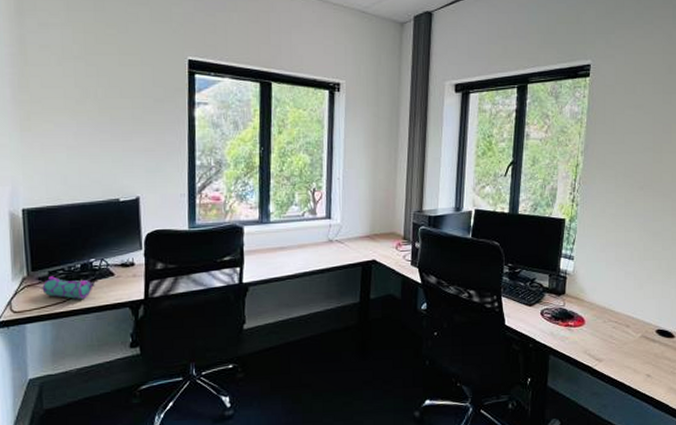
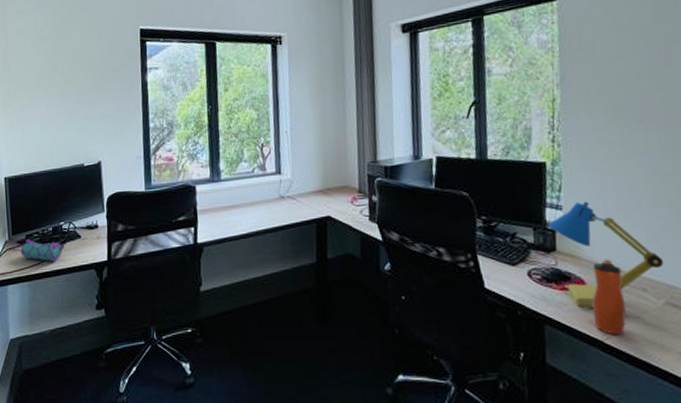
desk lamp: none [562,253,644,342] -> present [548,201,664,309]
water bottle: none [587,301,613,362] -> present [592,259,627,335]

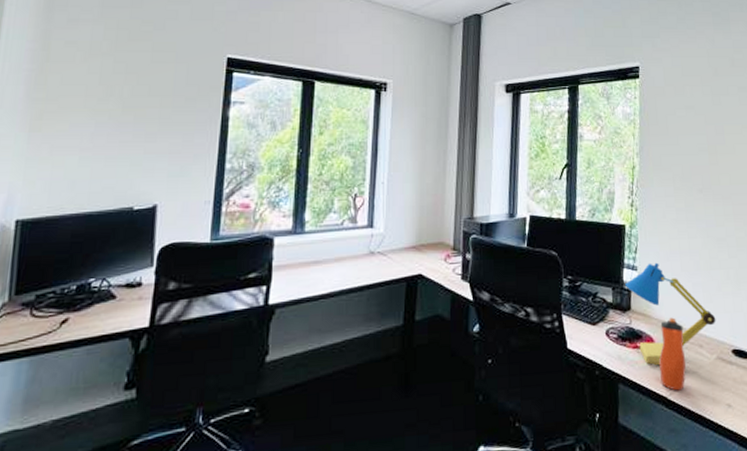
pencil case: present [20,239,64,261] -> none [24,301,91,329]

